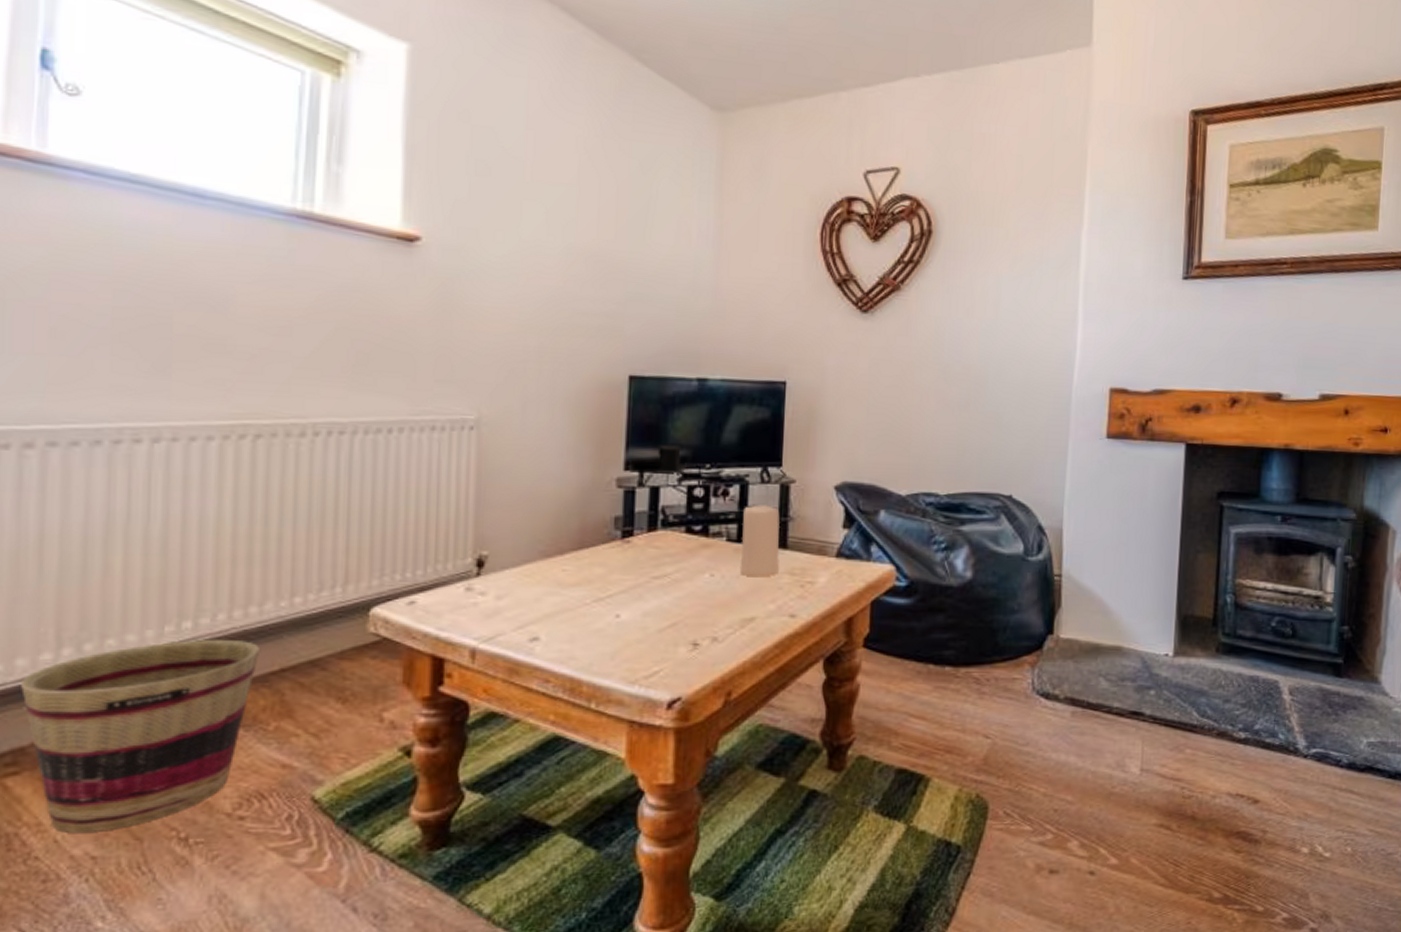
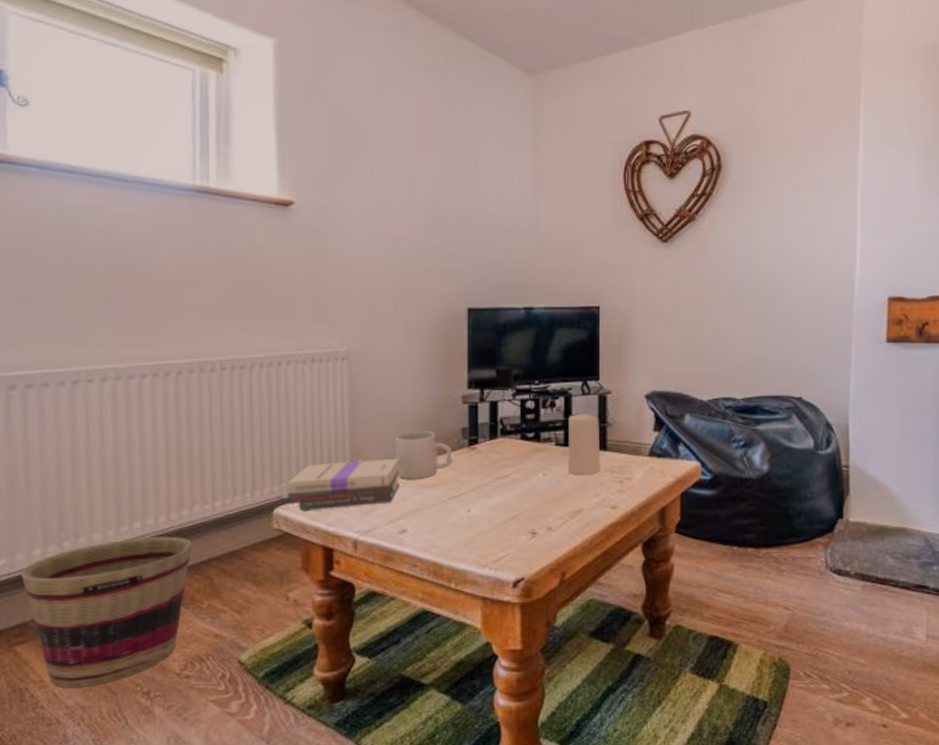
books: none [379,550,536,611] -> present [280,458,401,510]
mug: none [530,519,602,576] -> present [395,431,453,479]

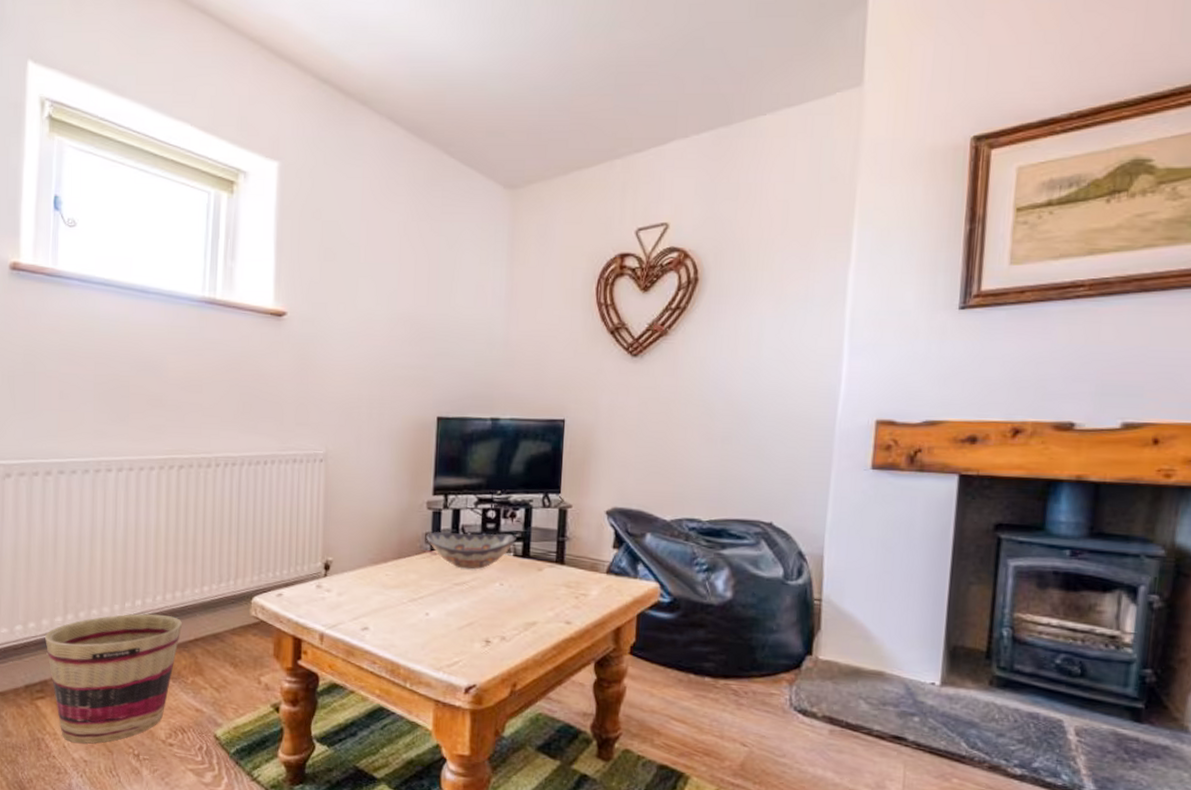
books: present [280,458,401,510] -> none [258,558,366,602]
mug: present [395,431,453,479] -> none [362,533,415,580]
decorative bowl: none [463,424,557,462] -> present [426,532,516,569]
speaker: present [472,366,519,391] -> none [437,474,482,500]
candle: present [567,413,601,476] -> none [524,526,558,588]

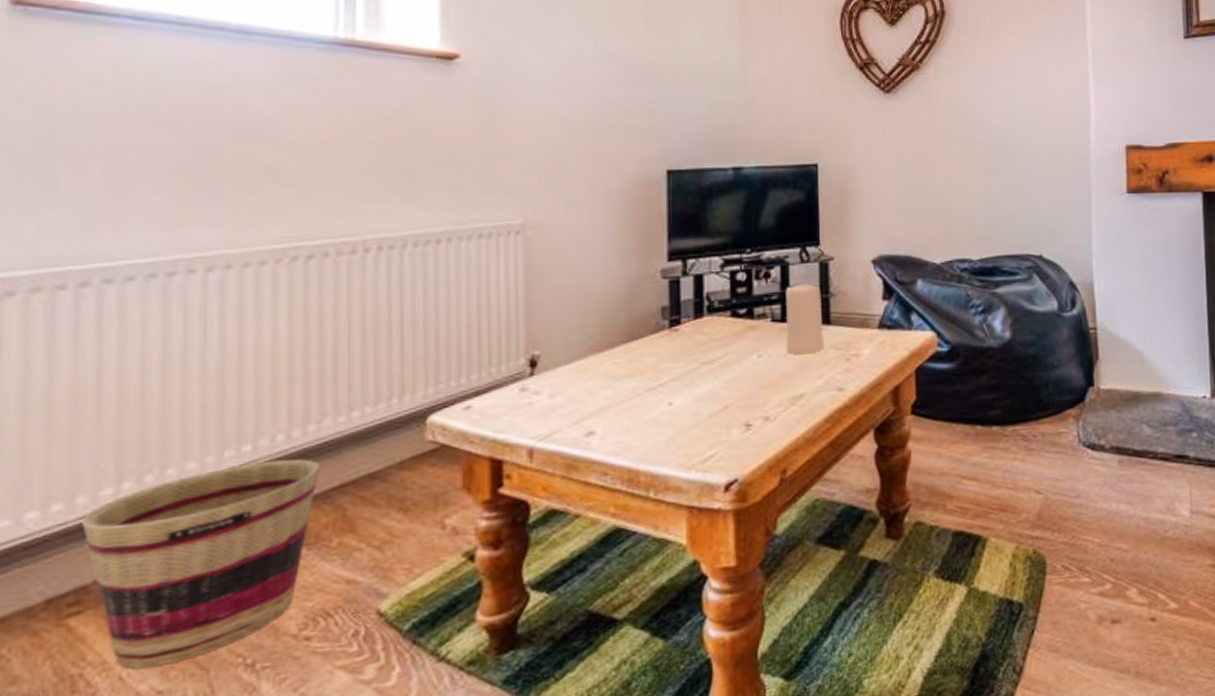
decorative bowl: present [426,532,516,569] -> none [663,297,773,344]
candle: none [524,526,558,588] -> present [786,283,824,355]

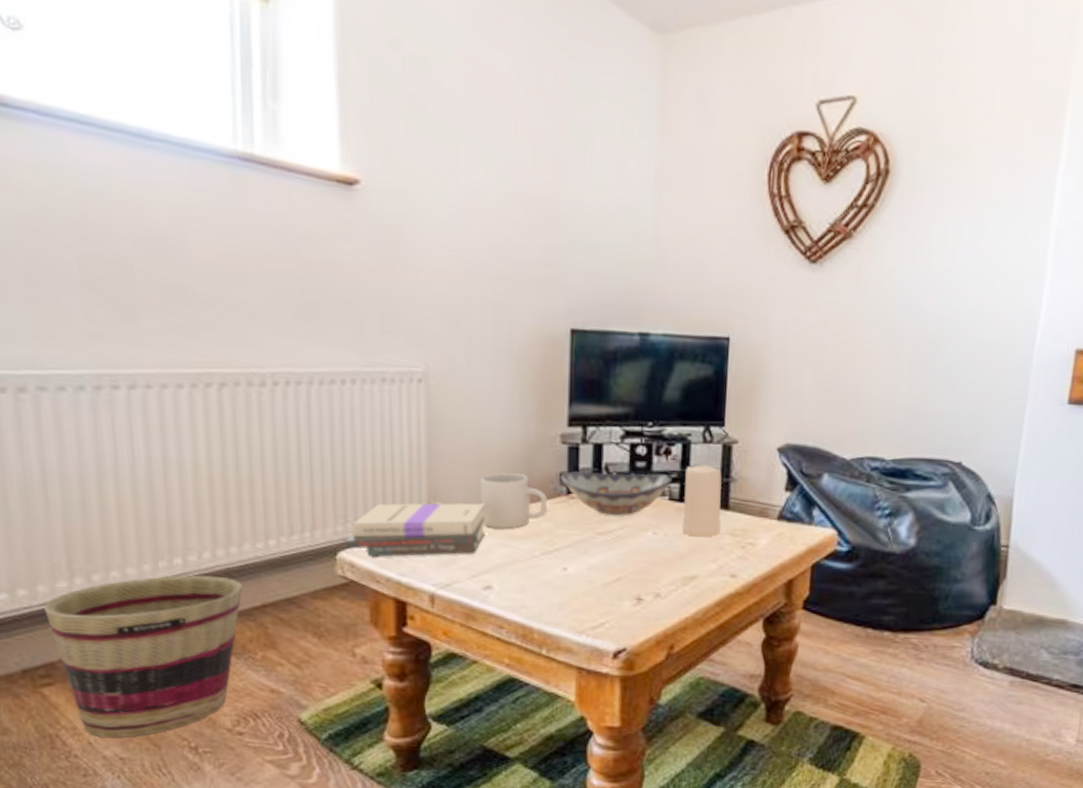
books: none [436,346,587,416] -> present [344,502,486,557]
mug: none [580,313,651,371] -> present [480,472,548,529]
decorative bowl: none [663,297,773,344] -> present [561,471,672,516]

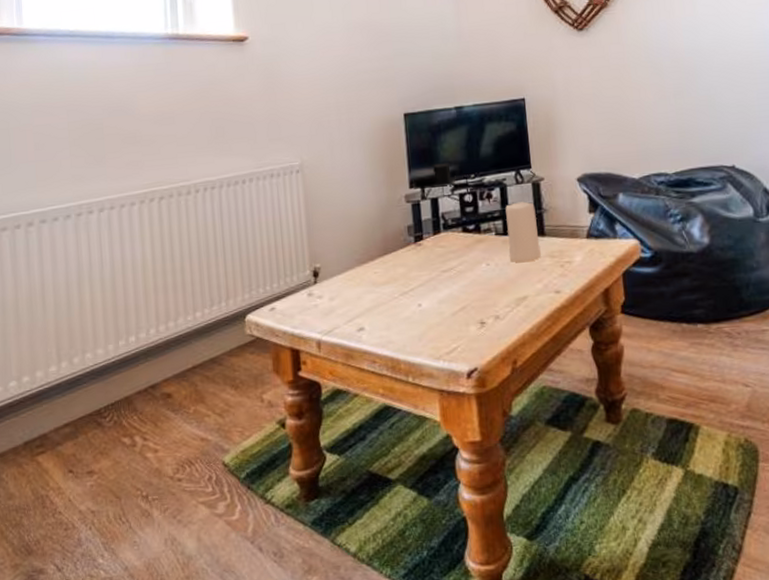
basket: present [44,575,242,738] -> none [40,347,178,494]
books: present [344,502,486,557] -> none [250,260,355,315]
mug: present [480,472,548,529] -> none [347,231,402,279]
decorative bowl: present [561,471,672,516] -> none [408,214,496,255]
speaker: none [573,401,629,433] -> present [413,163,457,190]

